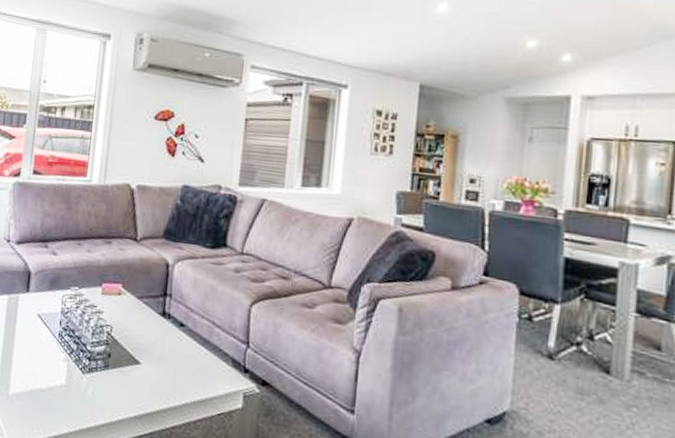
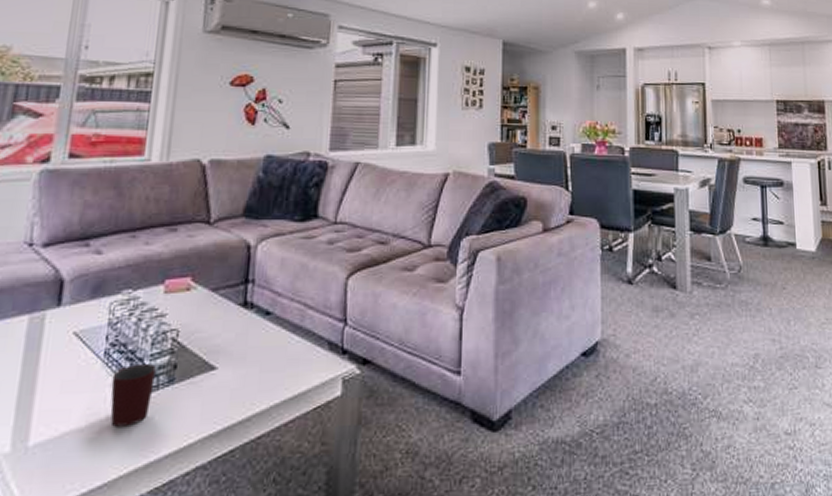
mug: none [63,348,95,395] -> present [110,363,156,427]

